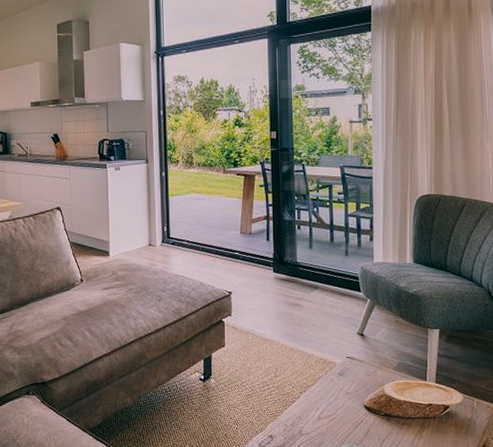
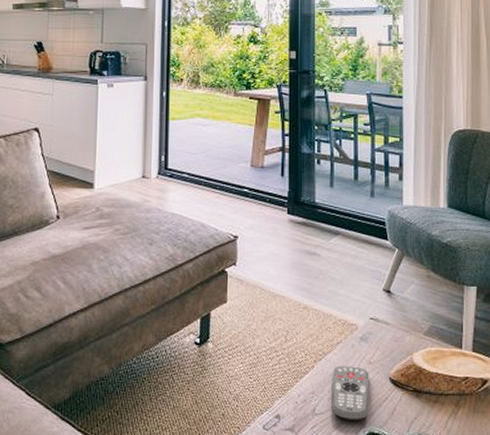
remote control: none [315,396,347,439] -> present [332,366,369,420]

